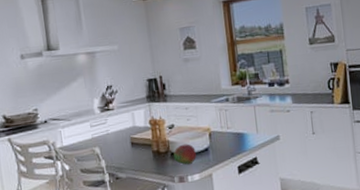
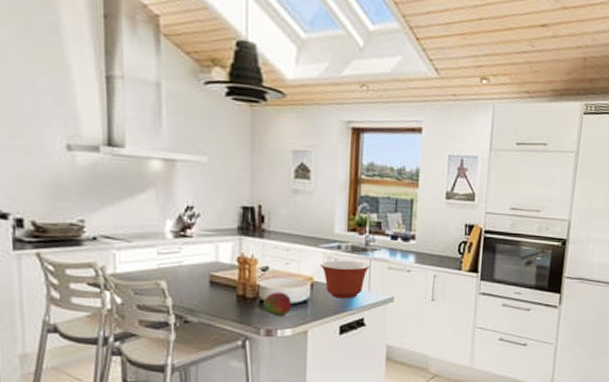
mixing bowl: none [213,109,256,143] -> present [319,260,371,299]

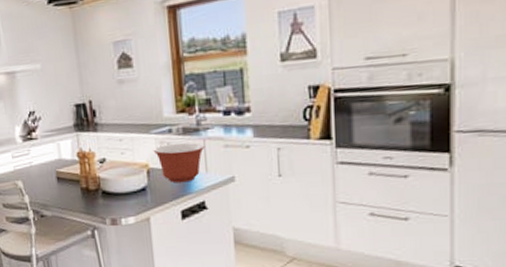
fruit: present [262,292,291,317] -> none [104,181,132,206]

